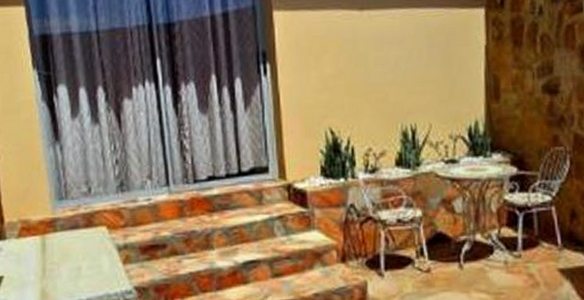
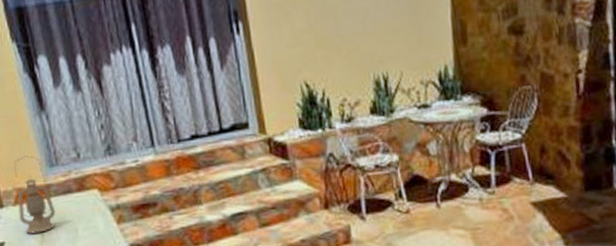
lantern: none [20,187,60,269] -> present [14,155,56,234]

